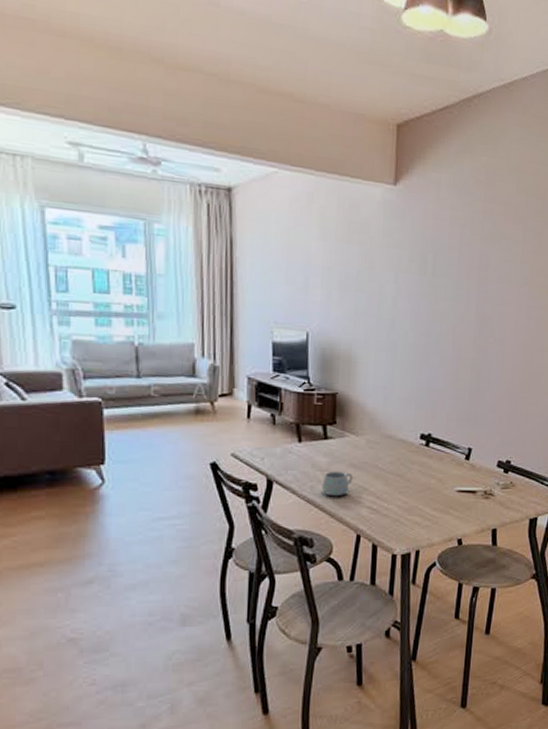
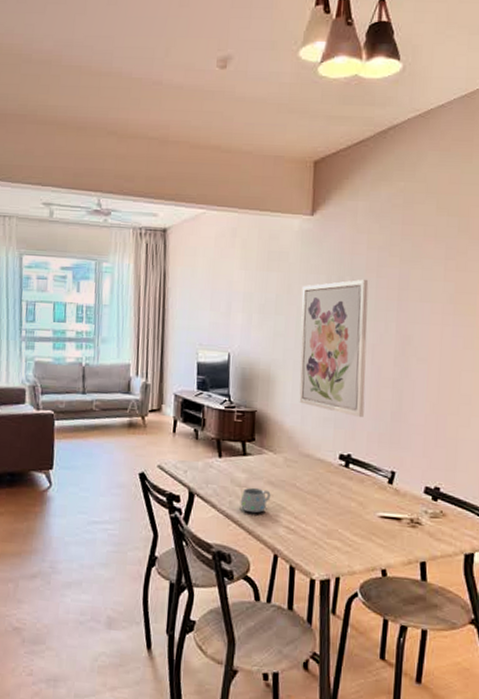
wall art: none [381,257,451,397] -> present [299,279,369,417]

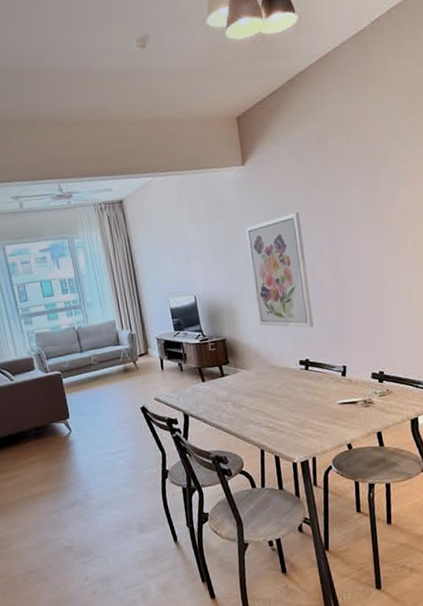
mug: present [240,487,271,514] -> none [226,400,250,421]

